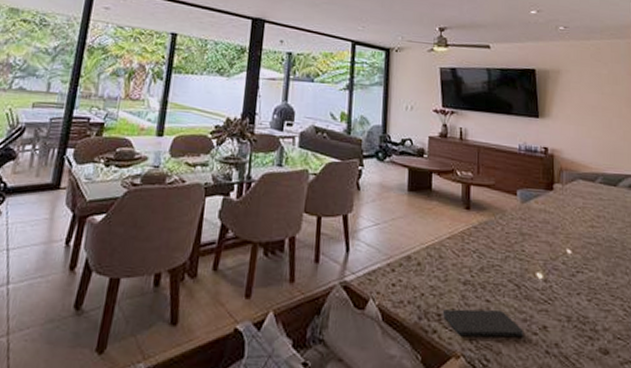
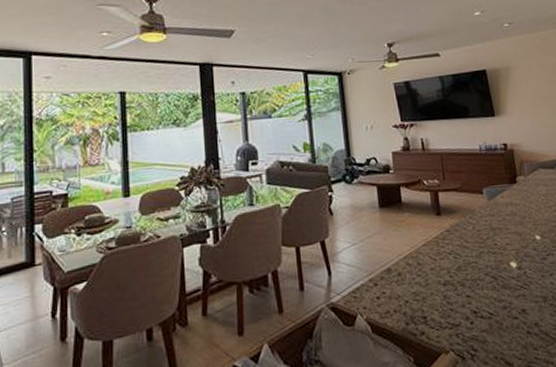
smartphone: present [442,309,524,337] -> none [427,302,506,333]

